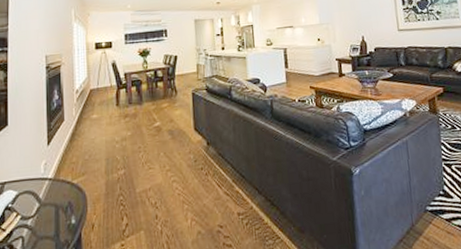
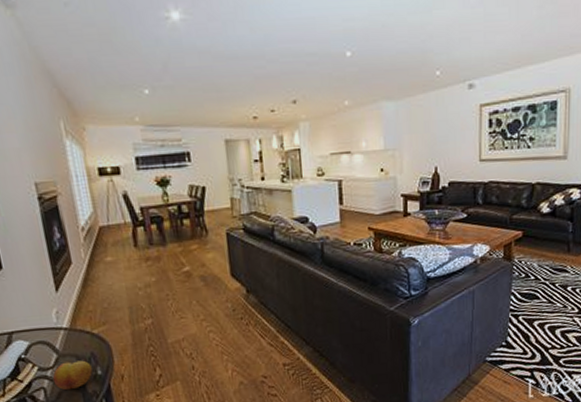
fruit: none [31,209,67,240] -> present [52,360,93,391]

